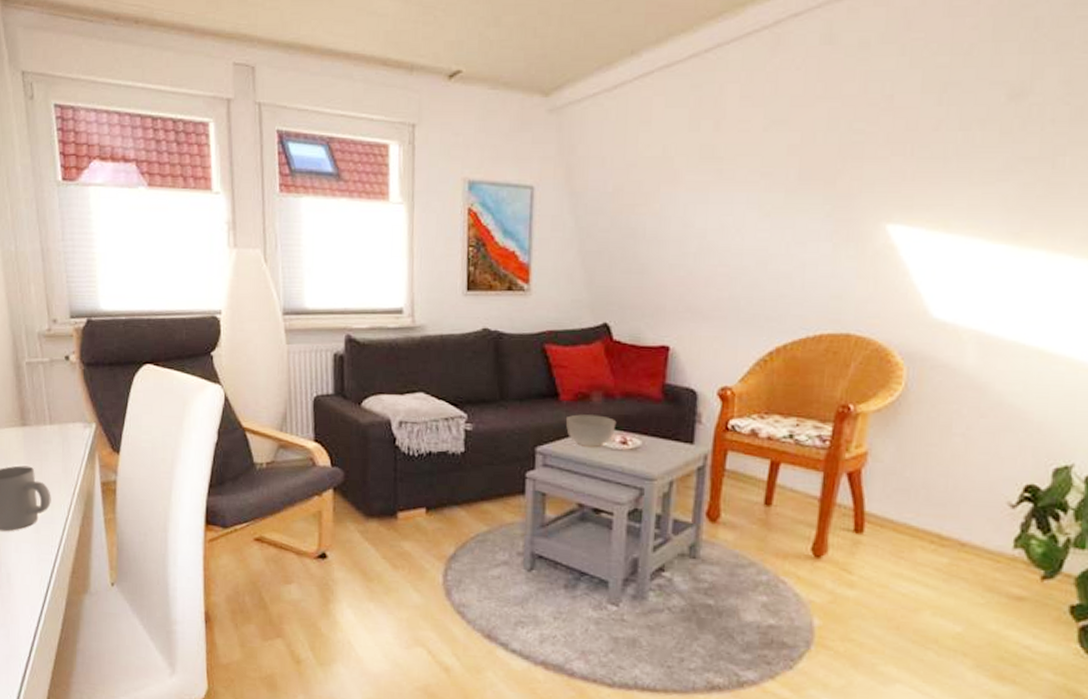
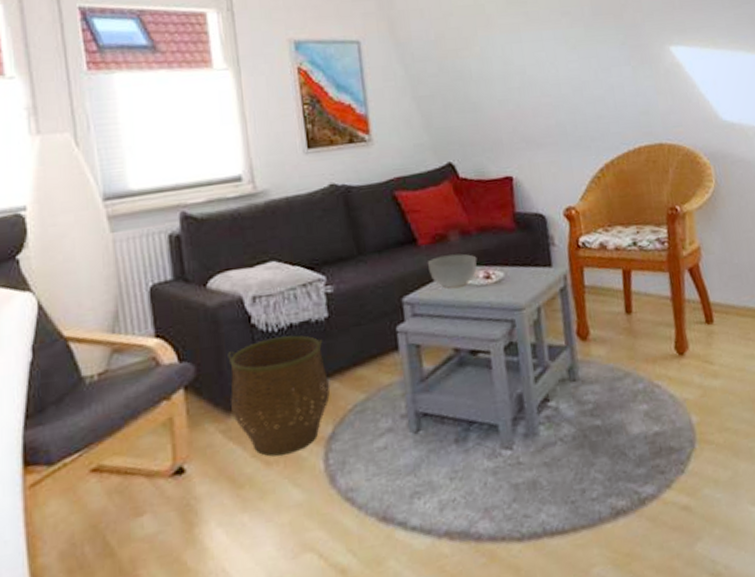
basket: none [370,461,458,563] -> present [227,335,330,457]

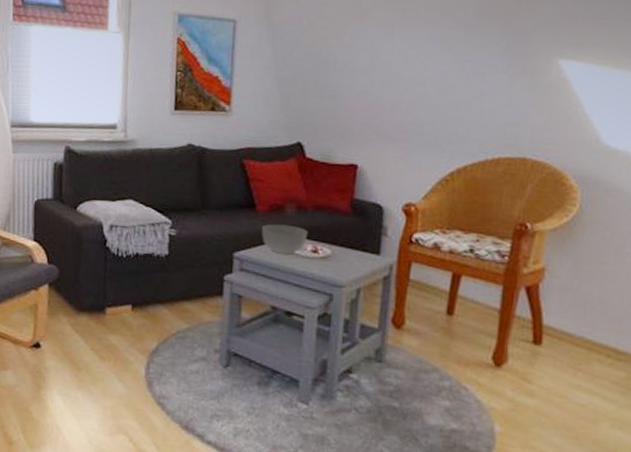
basket: present [227,335,330,457] -> none [81,261,161,356]

